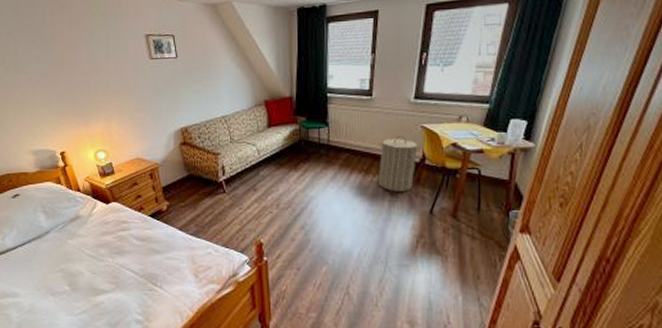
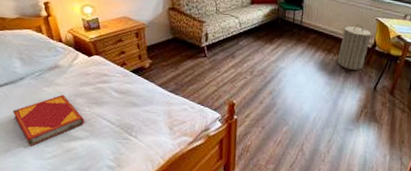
hardback book: none [41,246,109,302] -> present [12,94,84,146]

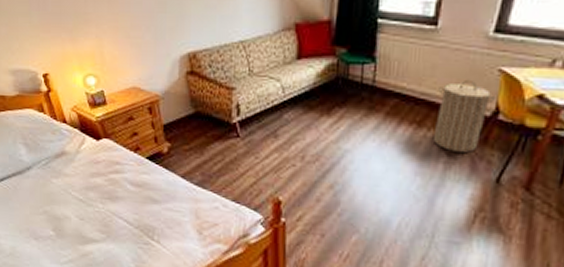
hardback book: present [12,94,84,146] -> none [23,187,99,248]

